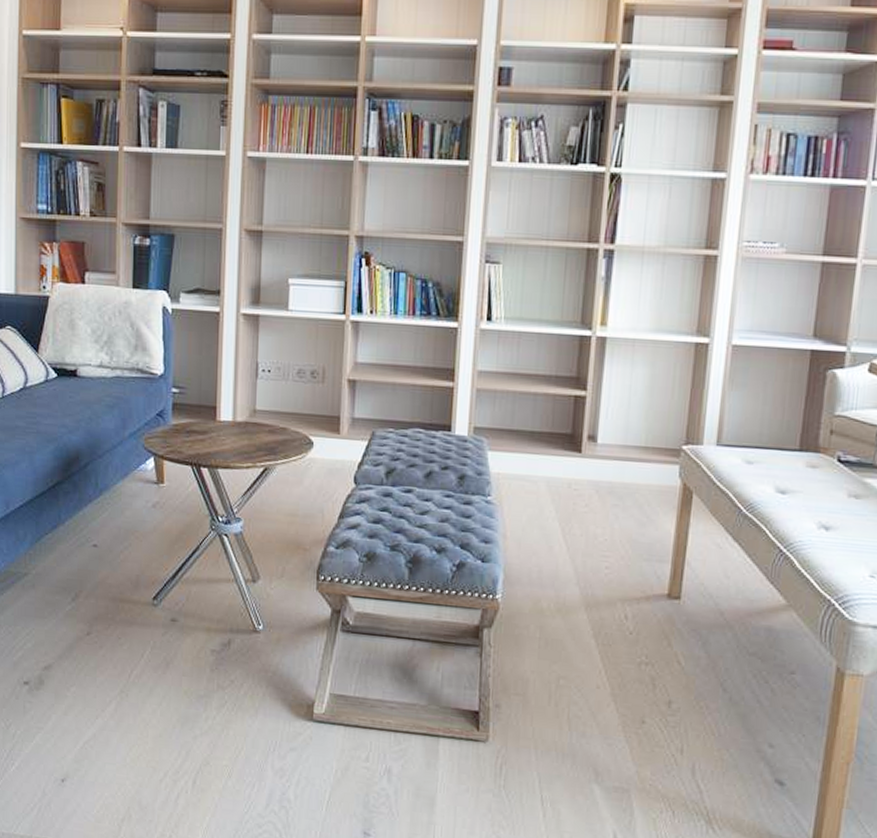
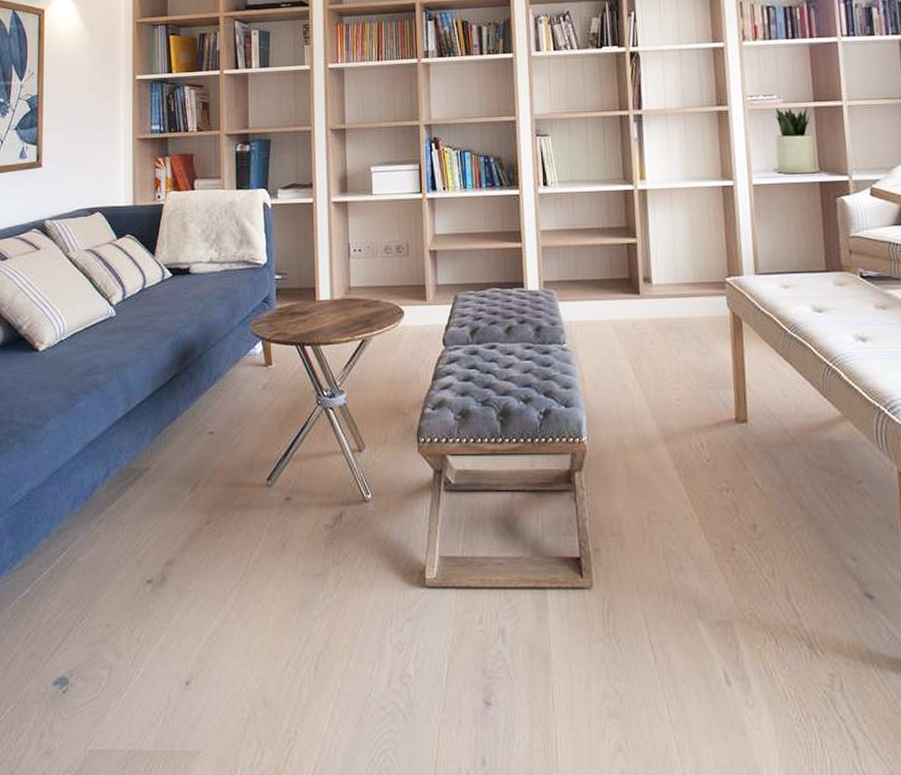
planter: none [759,260,819,340] -> present [773,107,821,175]

